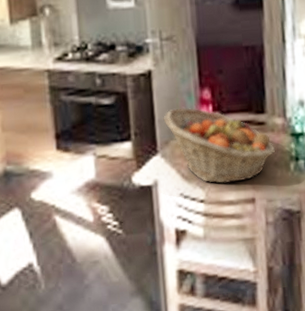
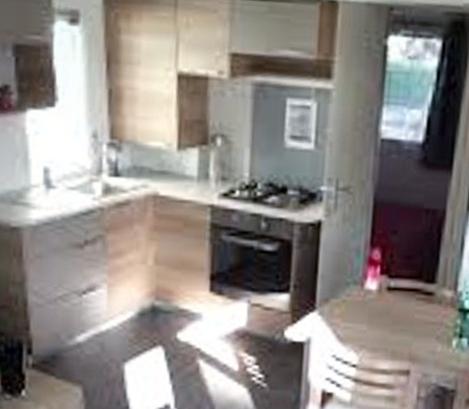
fruit basket: present [163,107,276,184] -> none [326,265,440,352]

